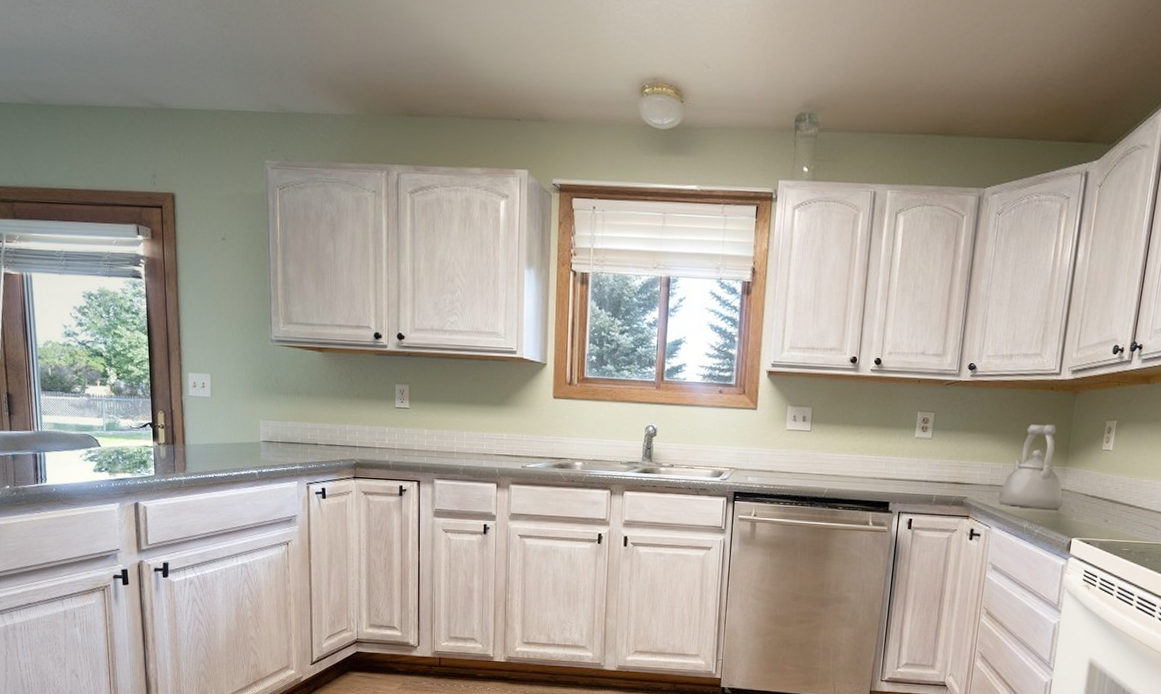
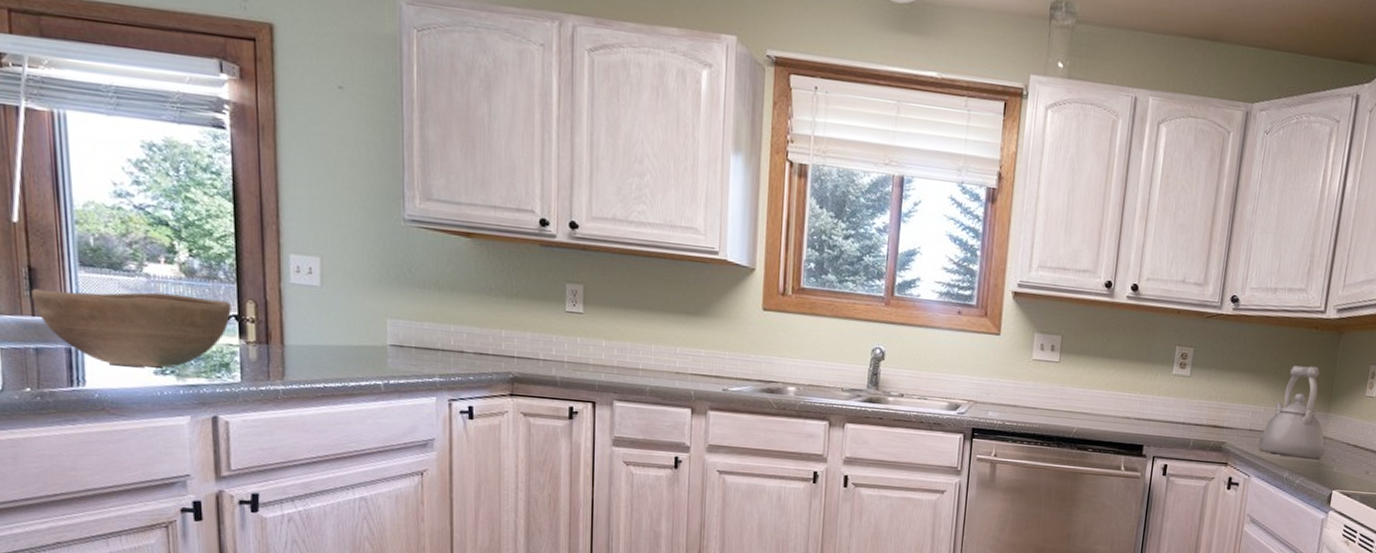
bowl: none [9,408,147,467] -> present [31,288,231,368]

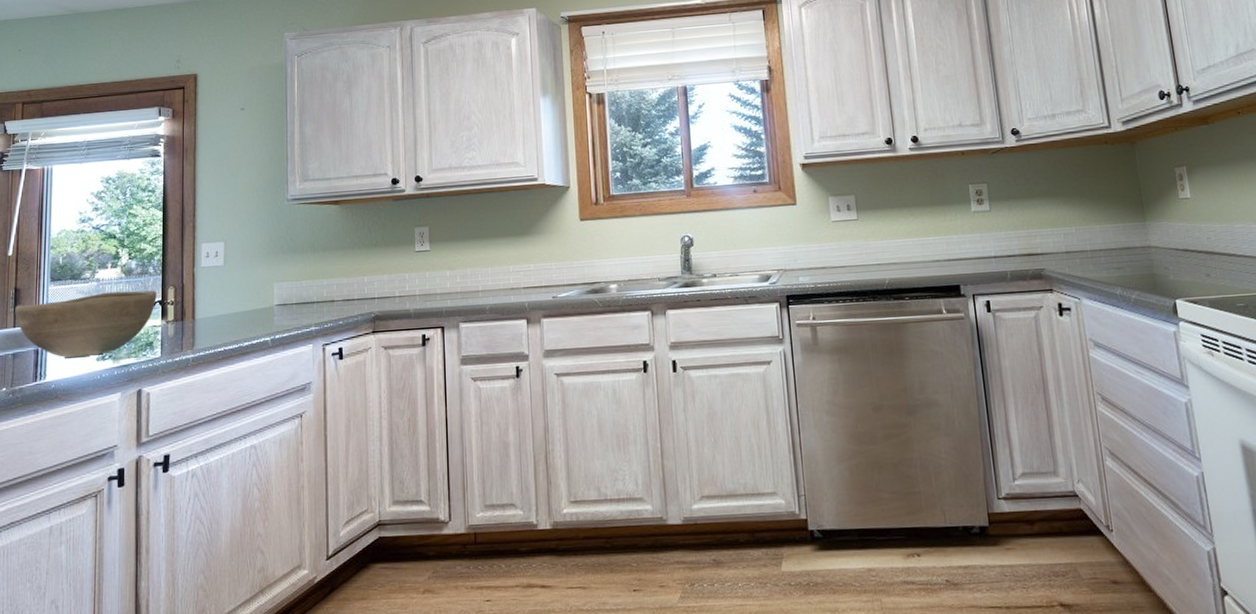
kettle: present [1257,365,1325,459] -> none [1079,179,1154,273]

